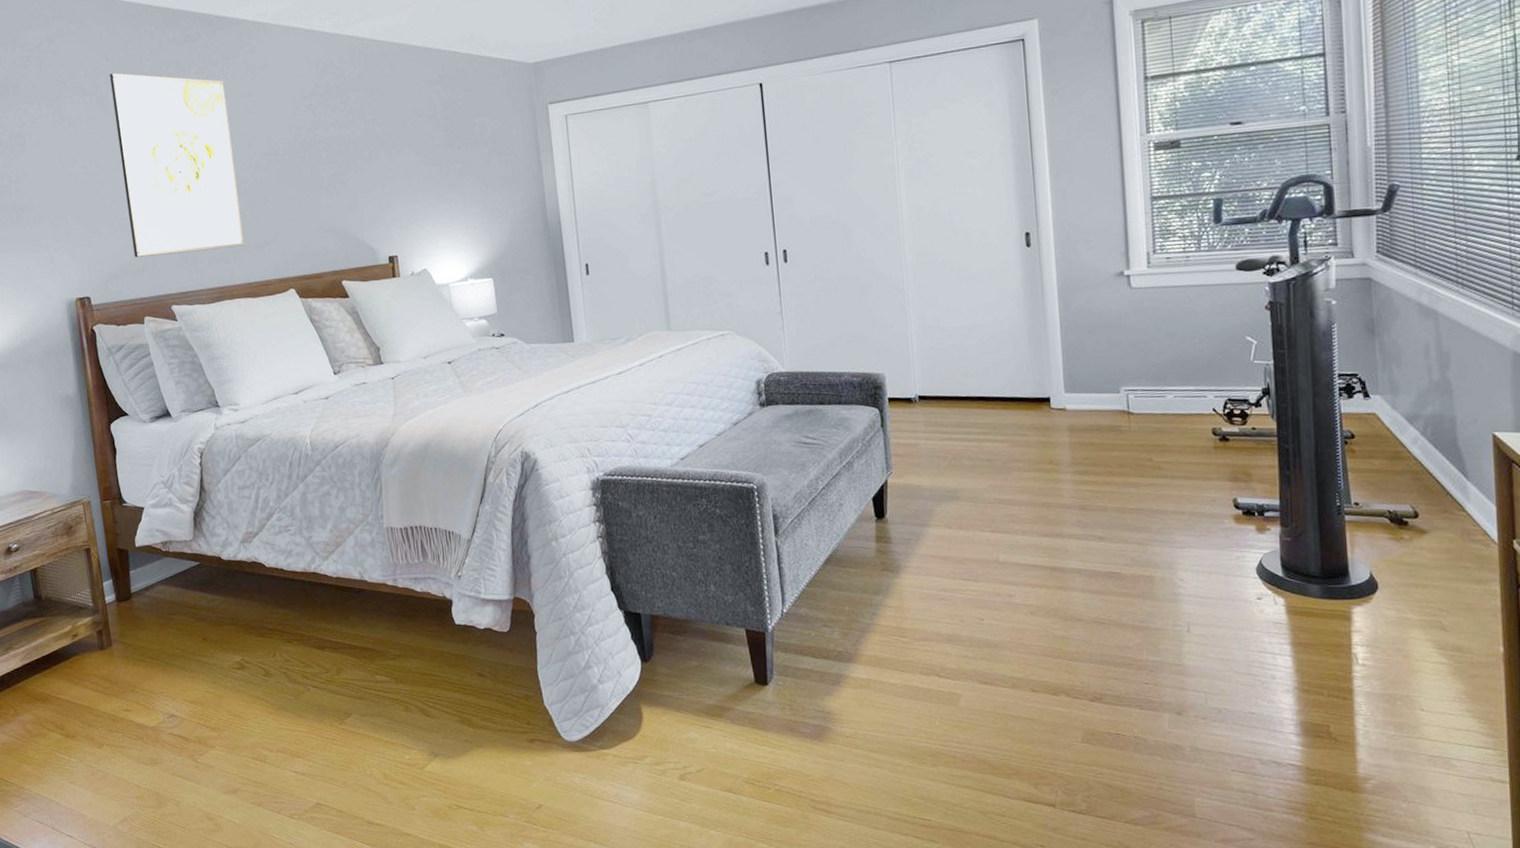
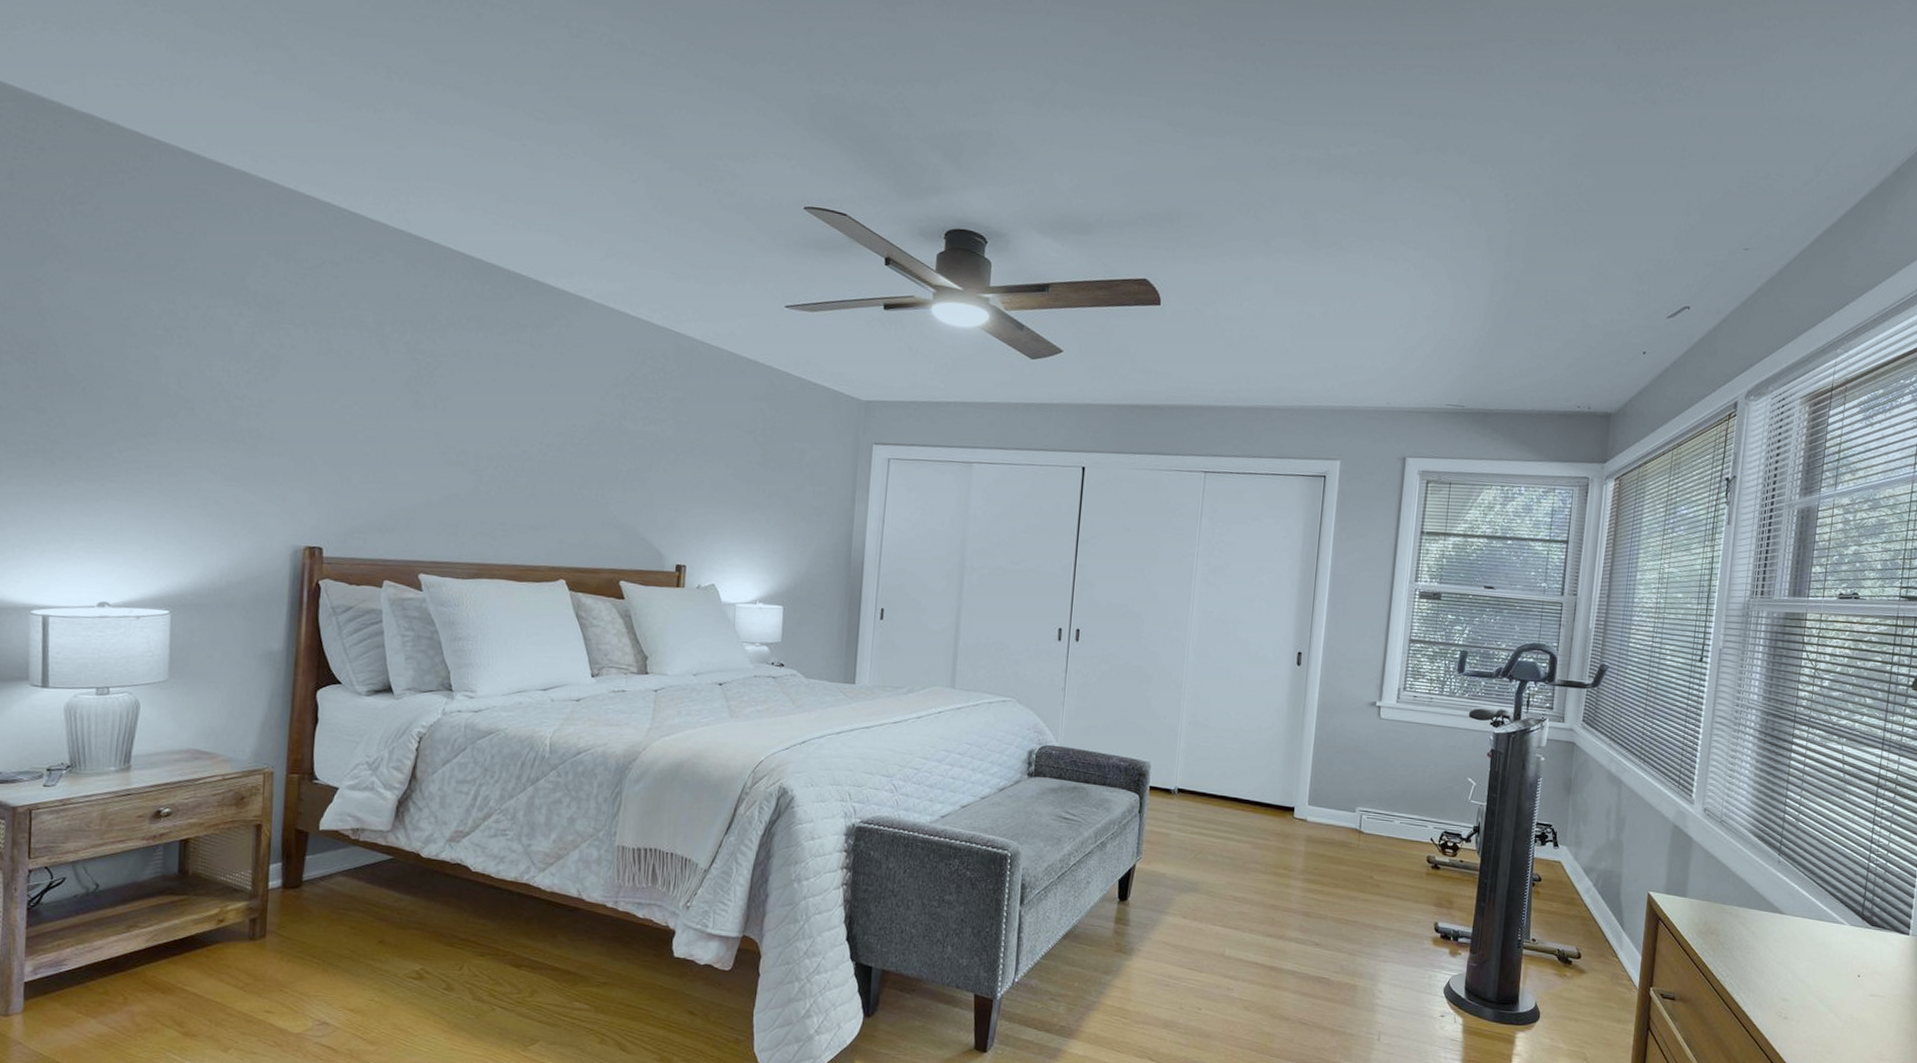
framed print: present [110,73,245,258] -> none [385,314,530,524]

